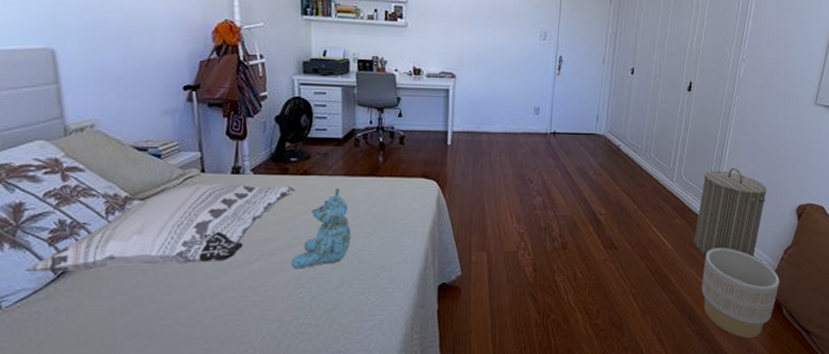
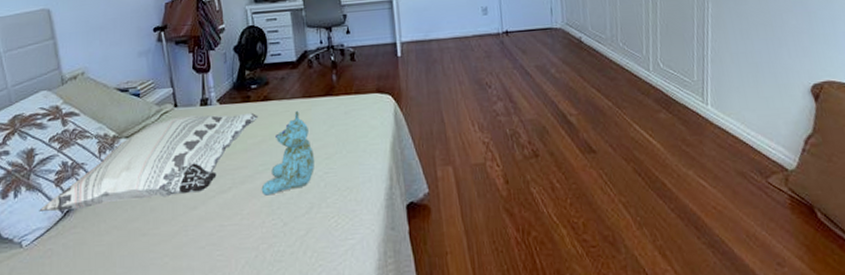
laundry hamper: present [694,168,767,258] -> none [685,49,769,153]
planter: present [701,248,780,338] -> none [703,142,807,250]

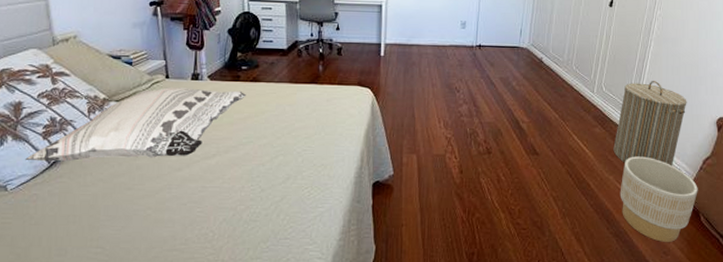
stuffed bear: present [261,110,314,196] -> none [243,93,295,165]
laundry hamper: none [685,49,769,153] -> present [613,81,687,166]
planter: none [703,142,807,250] -> present [620,156,698,242]

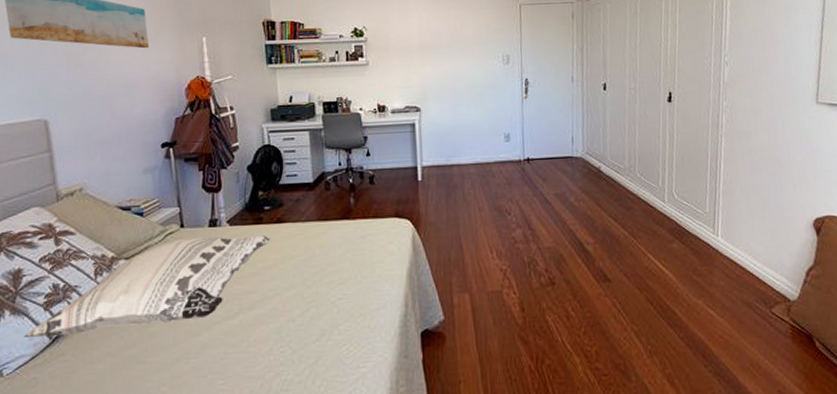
laundry hamper: present [613,81,687,166] -> none [697,182,776,283]
planter: present [620,156,698,242] -> none [712,273,807,378]

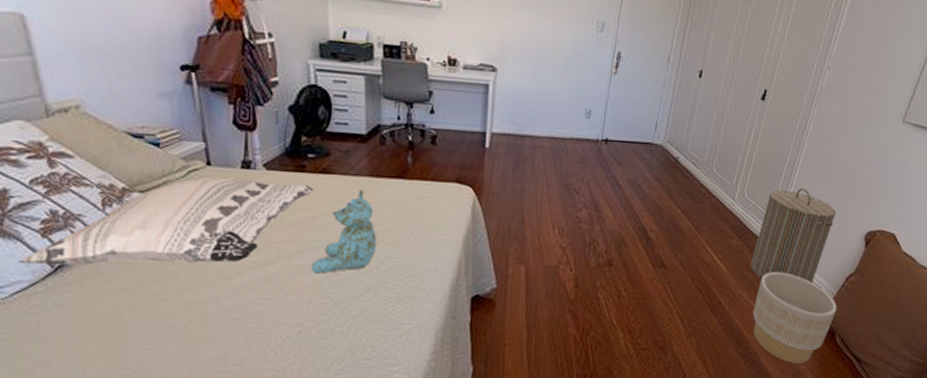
stuffed bear: none [270,233,327,322] -> present [311,188,376,274]
laundry hamper: none [697,182,776,283] -> present [750,188,837,284]
planter: none [712,273,807,378] -> present [752,272,837,363]

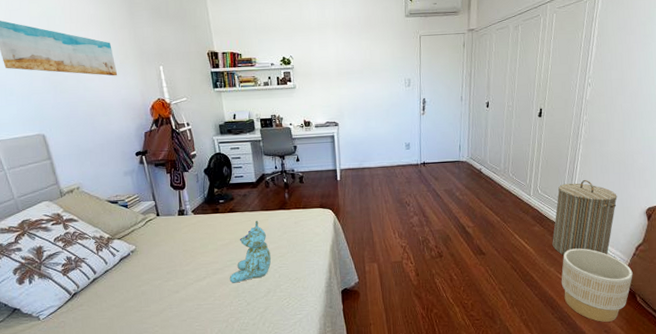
decorative pillow: present [19,177,315,266] -> none [51,221,226,294]

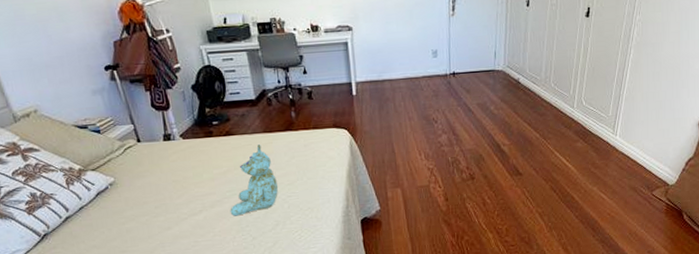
laundry hamper: present [552,180,617,256] -> none [596,89,669,174]
planter: present [561,248,633,322] -> none [604,165,681,243]

